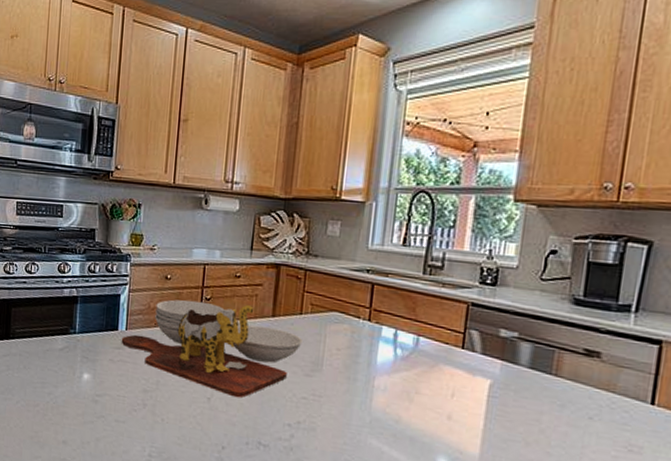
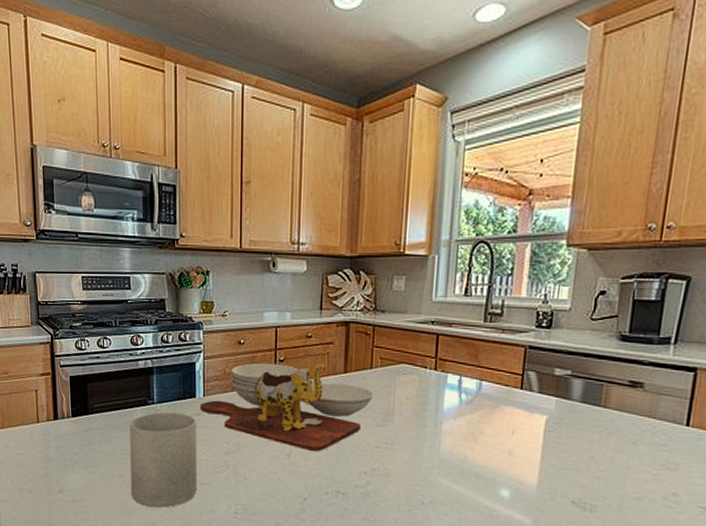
mug: none [44,342,117,443] -> present [129,412,197,508]

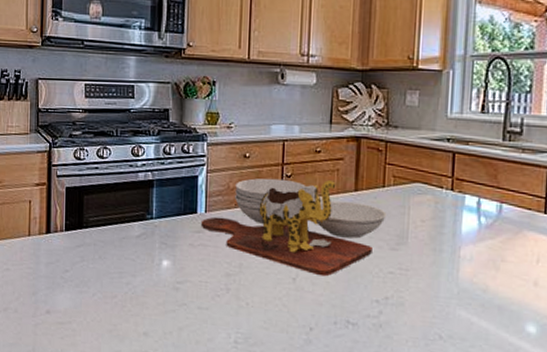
mug: present [129,412,197,508] -> none [123,228,197,334]

